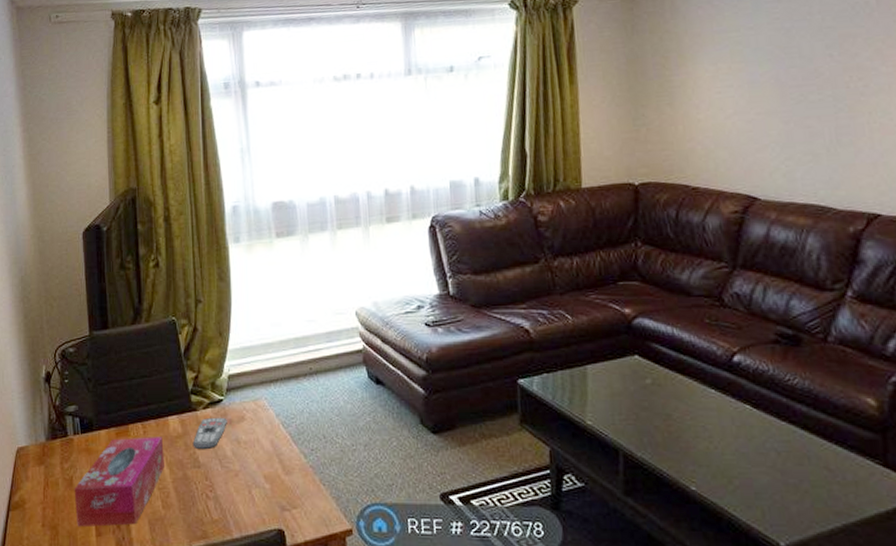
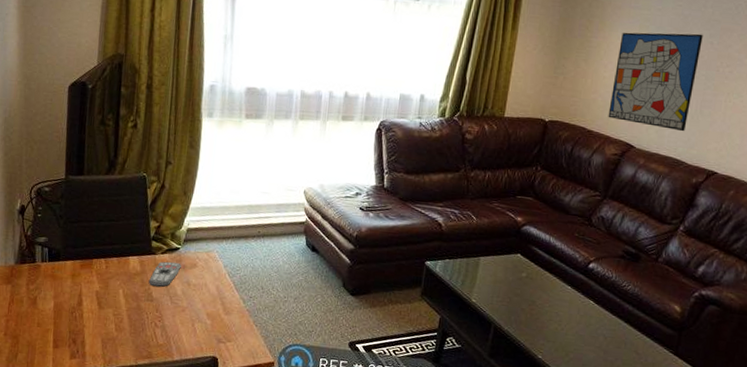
tissue box: present [74,437,166,527] -> none [36,269,123,342]
wall art: none [709,47,823,170] -> present [608,32,703,132]

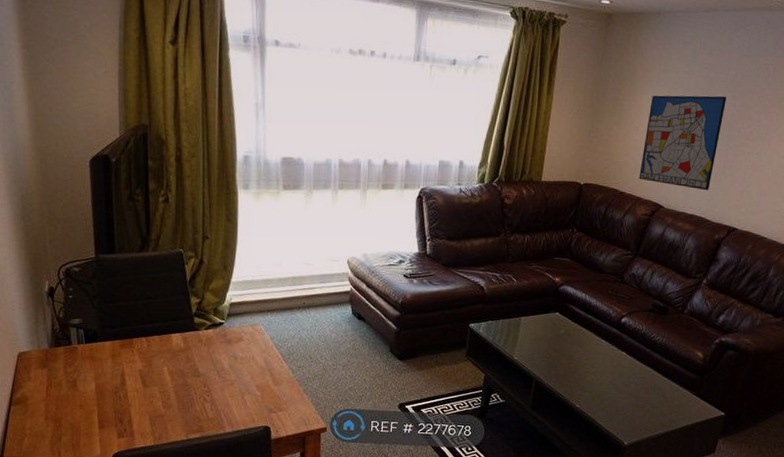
remote control: present [148,261,182,288] -> none [193,337,227,363]

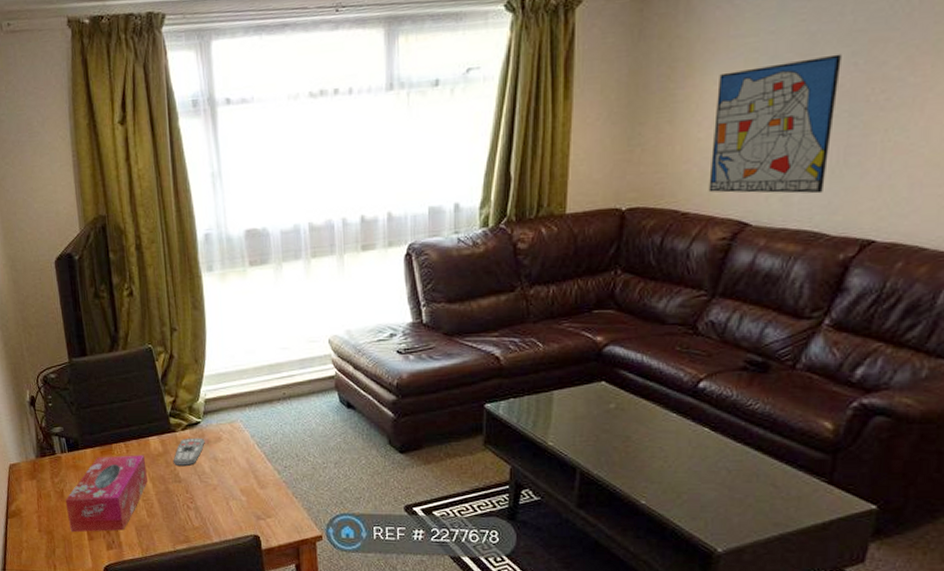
tissue box: none [77,349,167,421] -> present [65,455,149,533]
remote control: none [193,337,227,363] -> present [173,438,205,467]

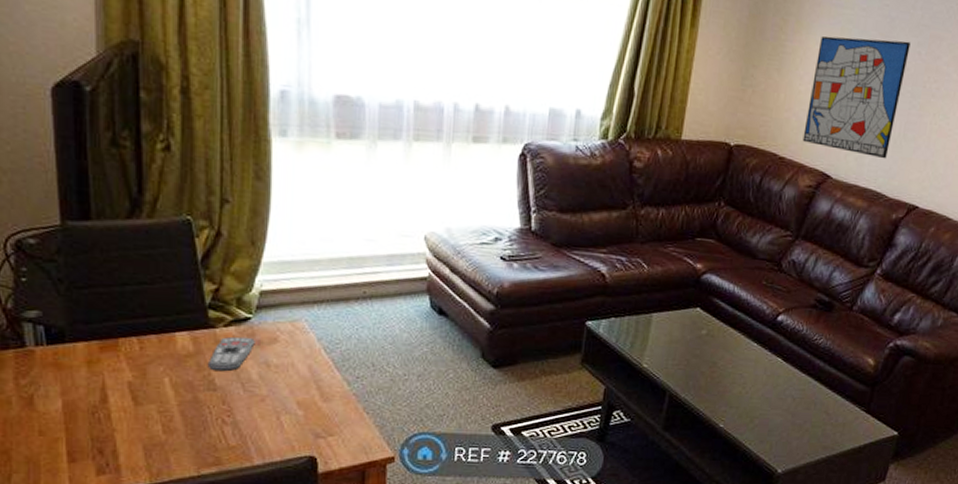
tissue box: present [65,455,149,533] -> none [35,353,169,453]

